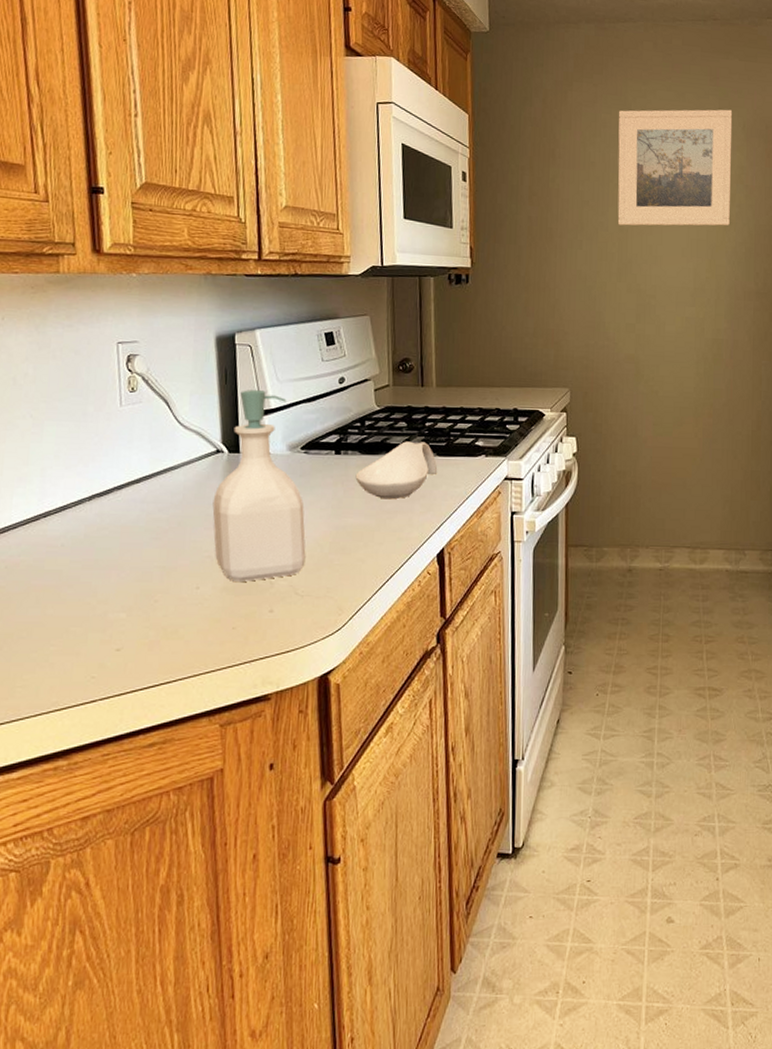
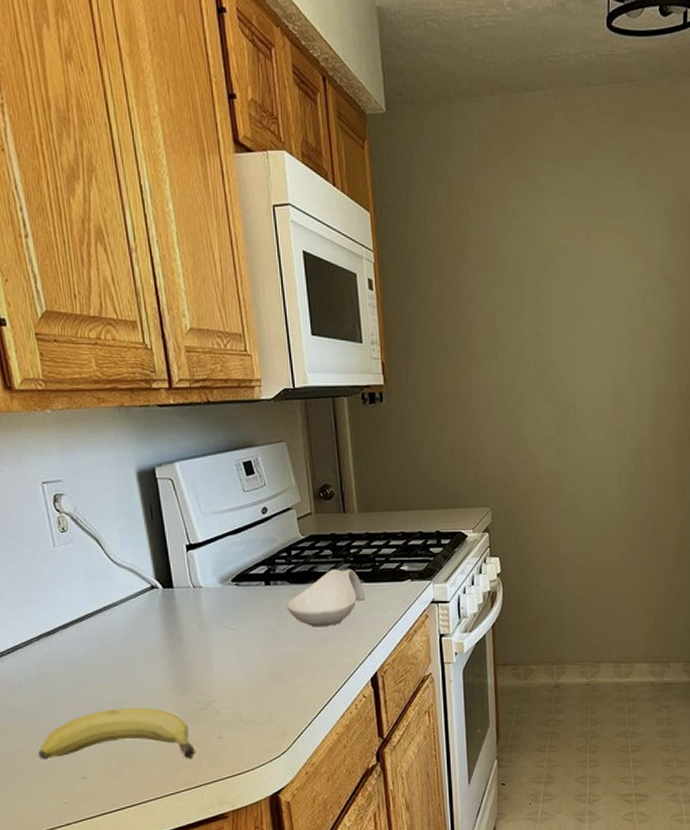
fruit: none [71,576,244,634] -> present [37,708,196,760]
soap bottle: present [212,389,306,582] -> none [153,523,247,711]
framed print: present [617,109,733,226] -> none [529,188,653,330]

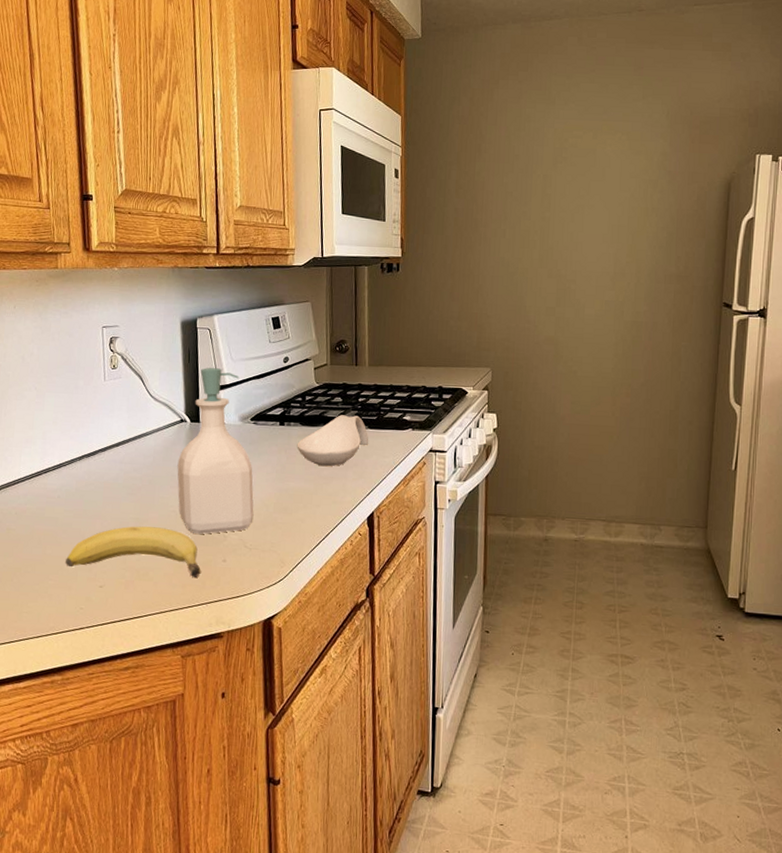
soap bottle: none [153,523,247,711] -> present [177,367,254,534]

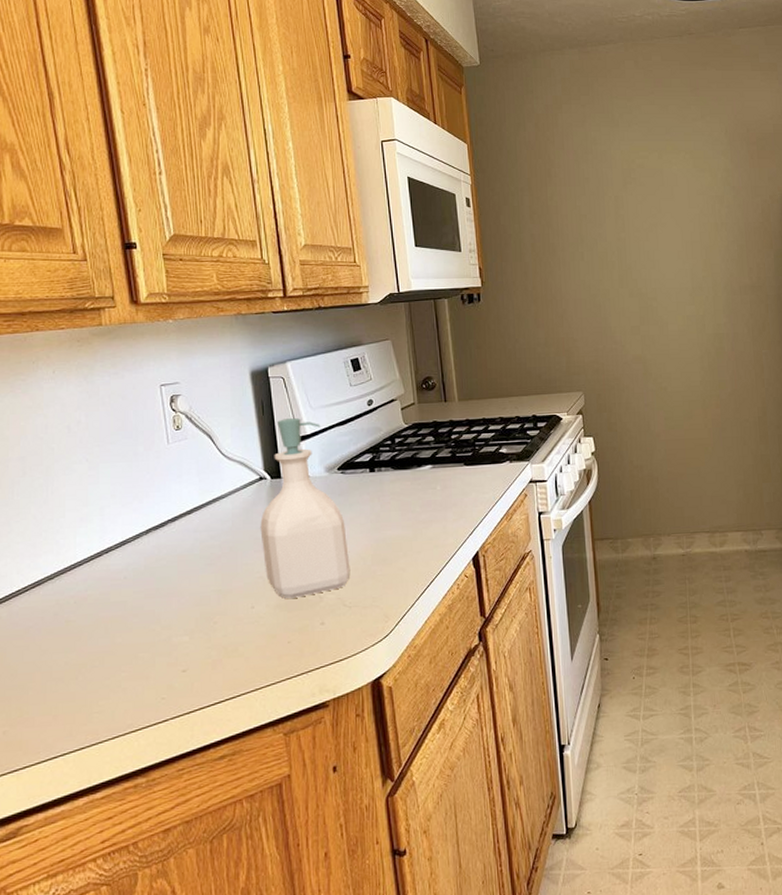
fruit: present [65,526,202,579] -> none [138,596,298,655]
spoon rest: present [297,415,369,467] -> none [390,453,467,510]

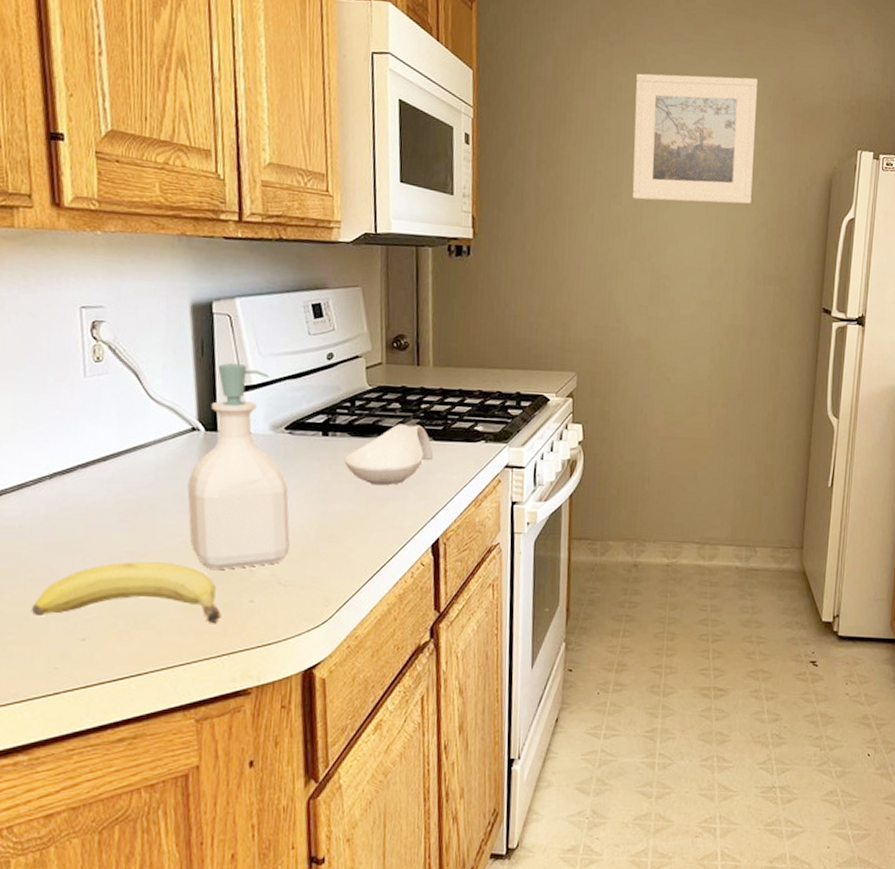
fruit: none [138,596,298,655] -> present [30,561,222,624]
spoon rest: none [390,453,467,510] -> present [344,424,434,486]
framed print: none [607,117,721,235] -> present [632,73,759,204]

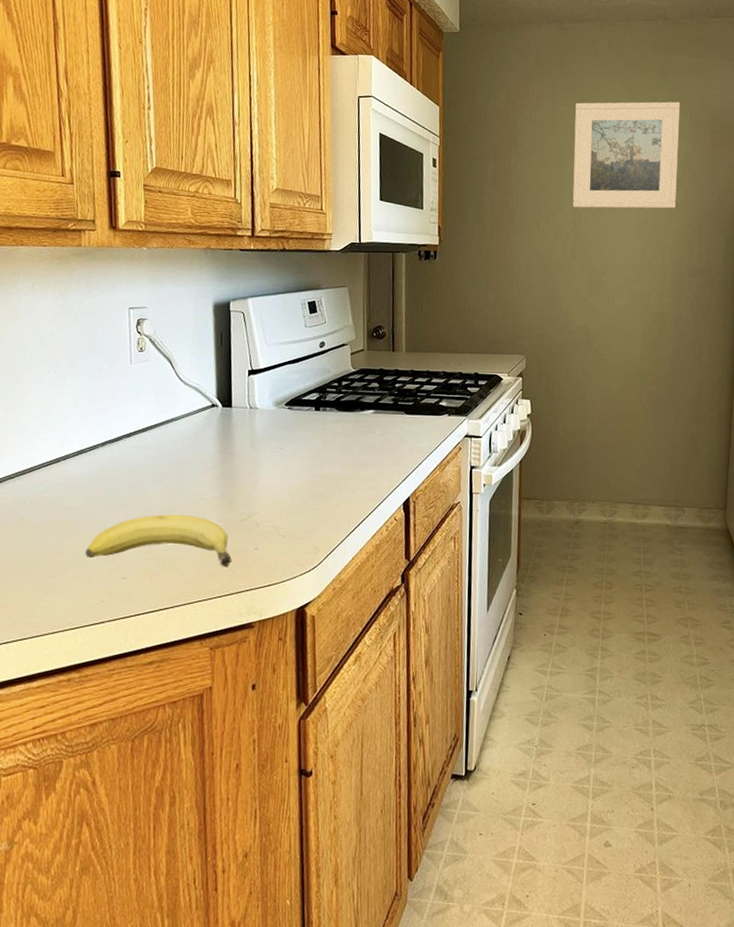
soap bottle: present [187,363,290,569] -> none [207,351,288,522]
spoon rest: present [344,424,434,486] -> none [332,400,406,452]

